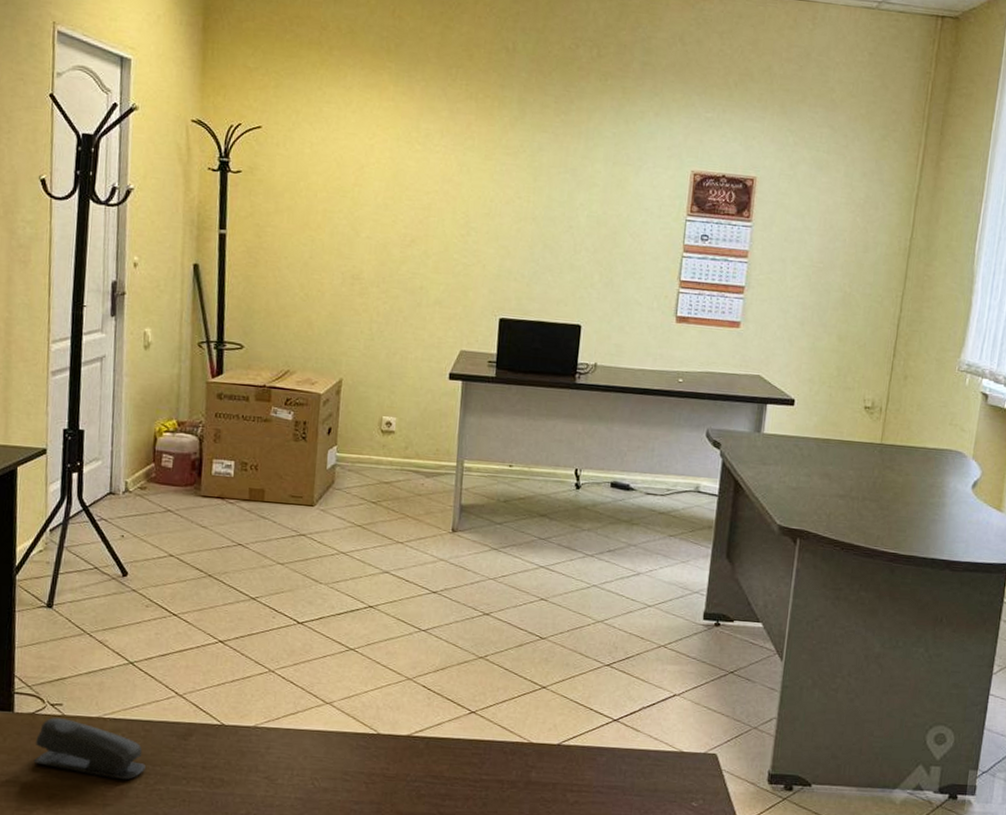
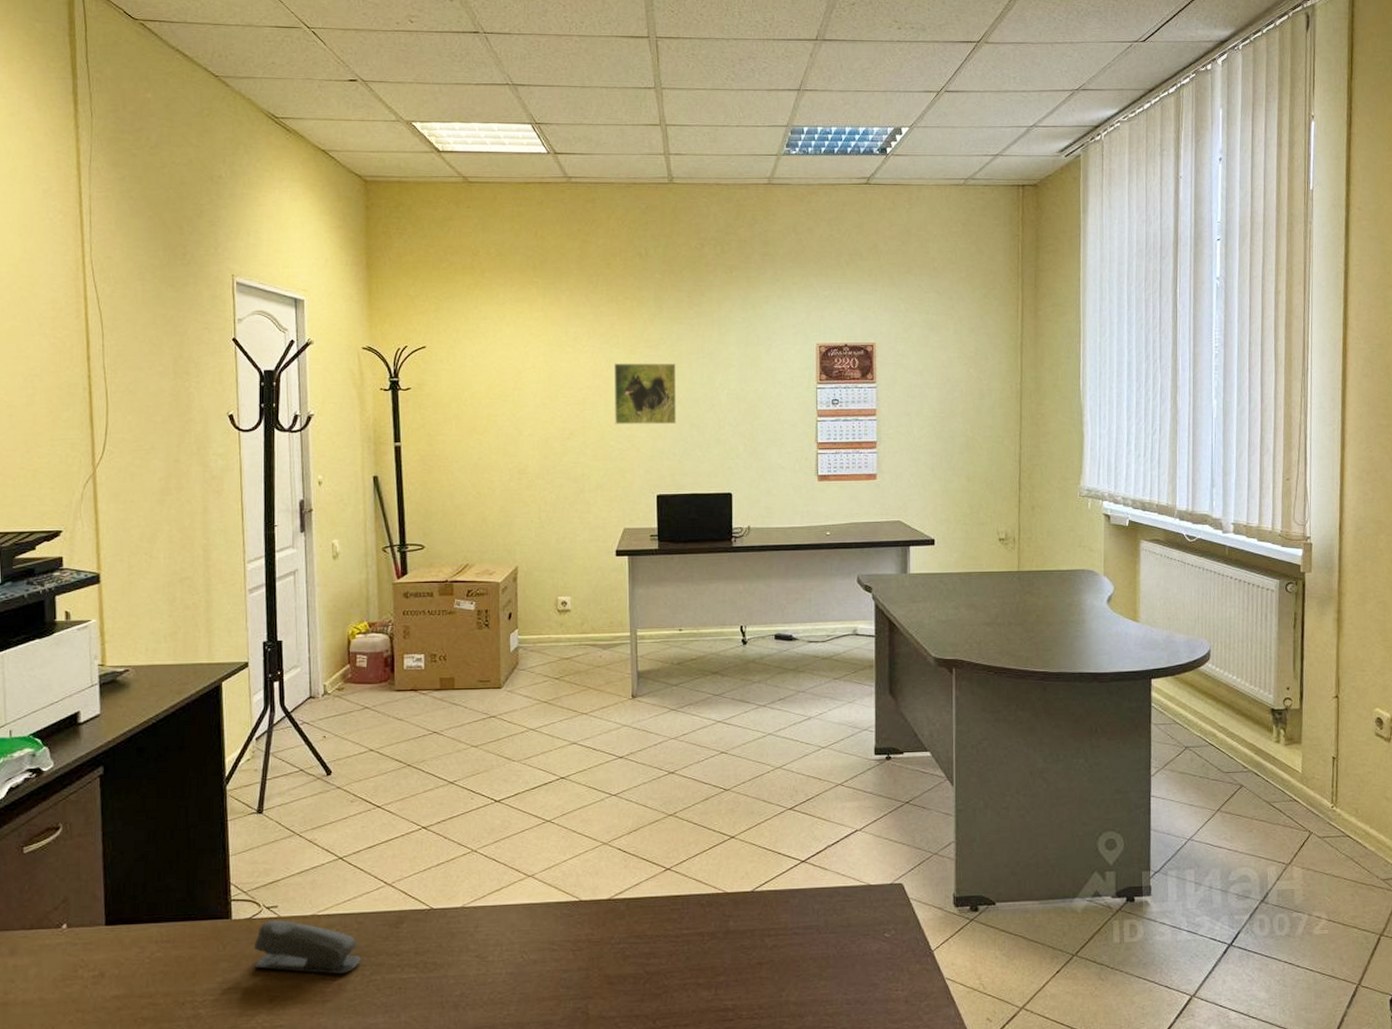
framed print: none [461,167,534,243] -> present [613,363,677,424]

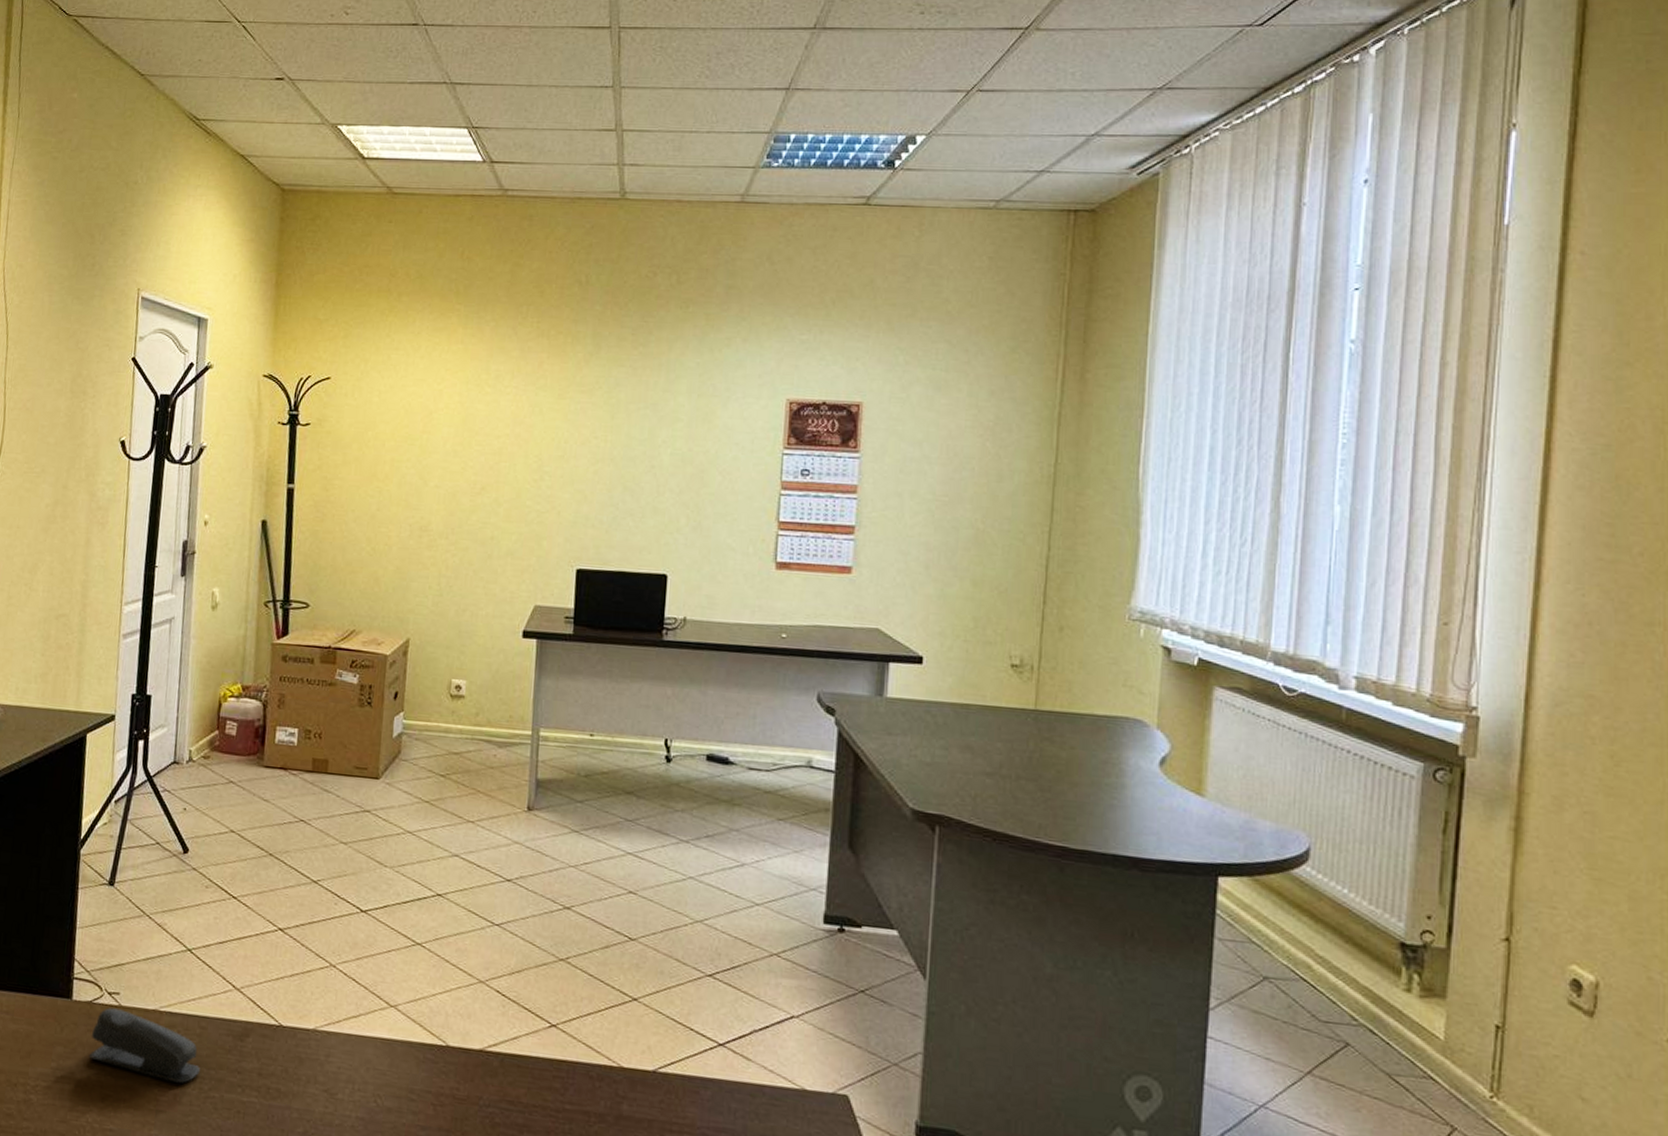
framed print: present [613,363,677,424] -> none [534,408,611,486]

